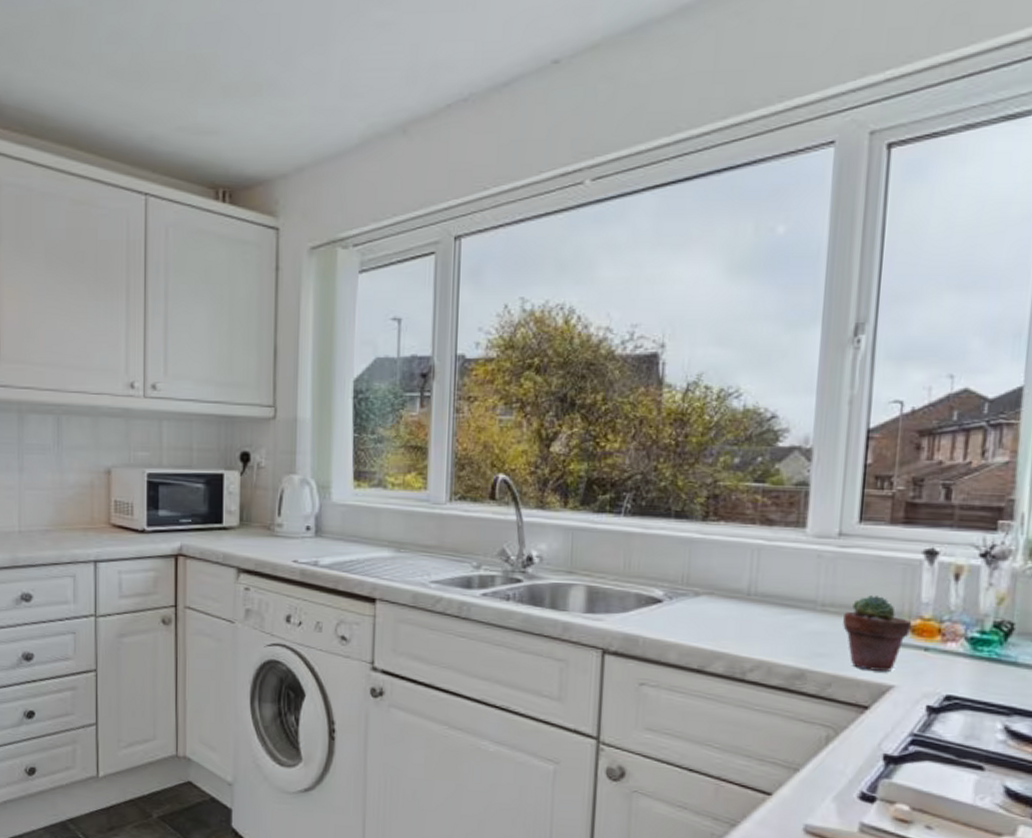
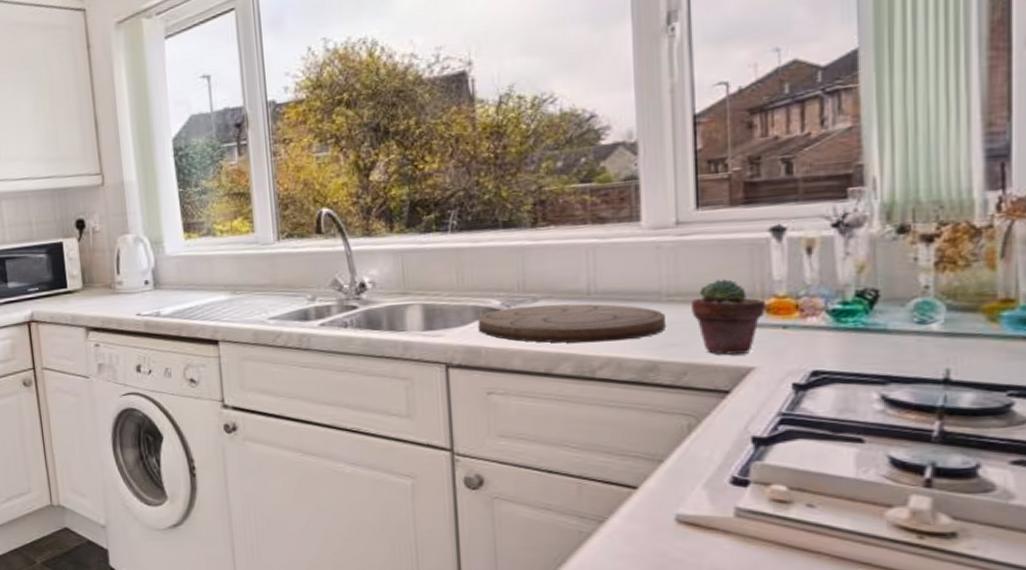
cutting board: none [638,599,818,645] -> present [477,303,666,343]

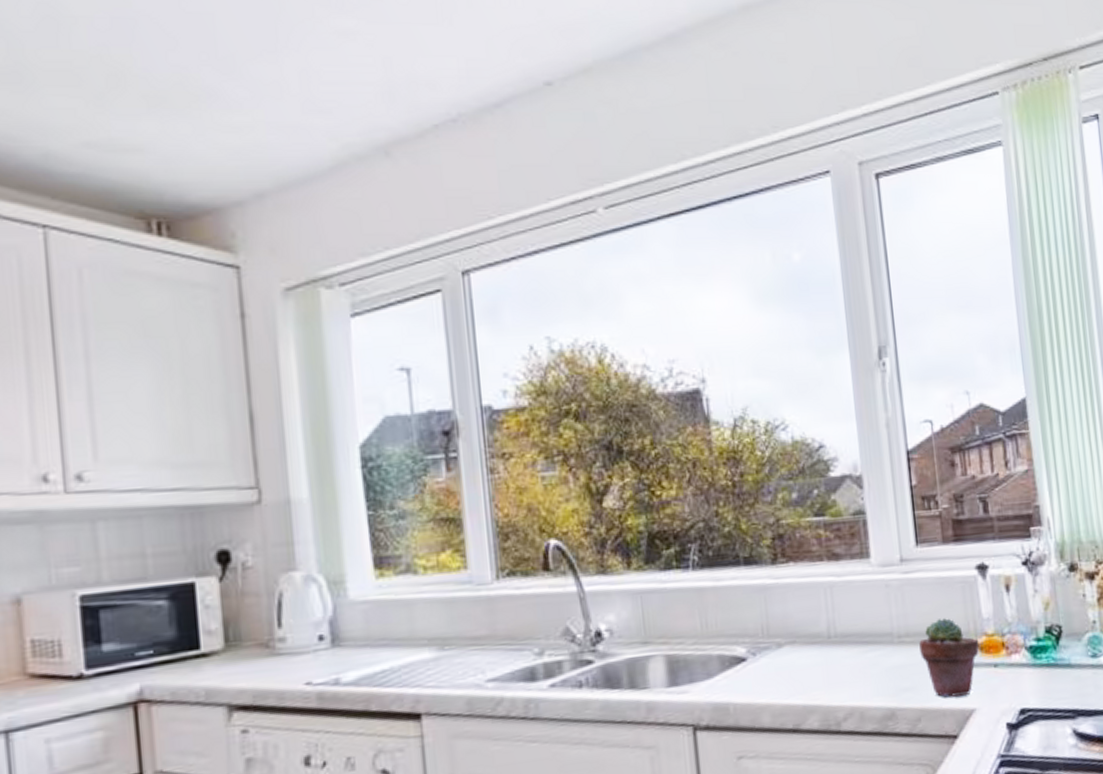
cutting board: present [477,303,666,343] -> none [723,648,900,694]

